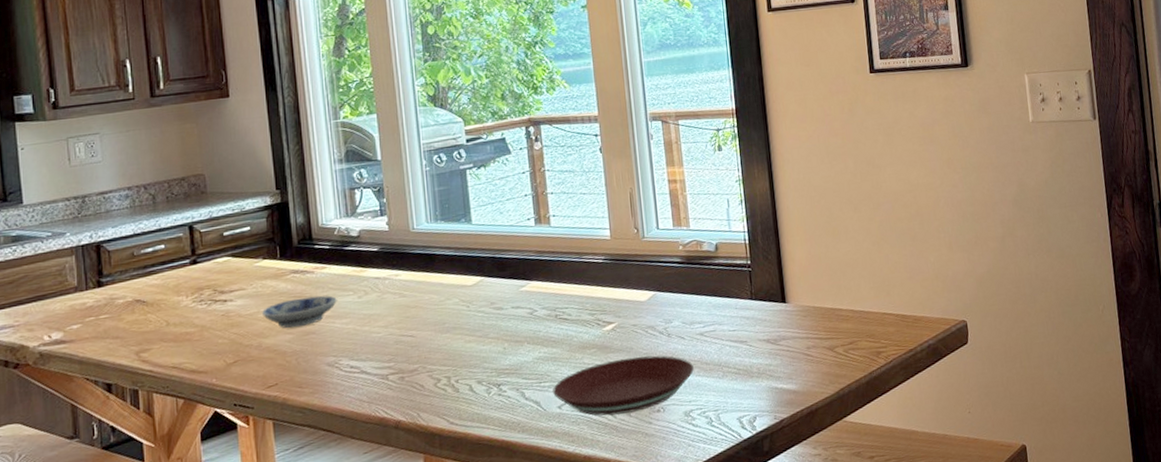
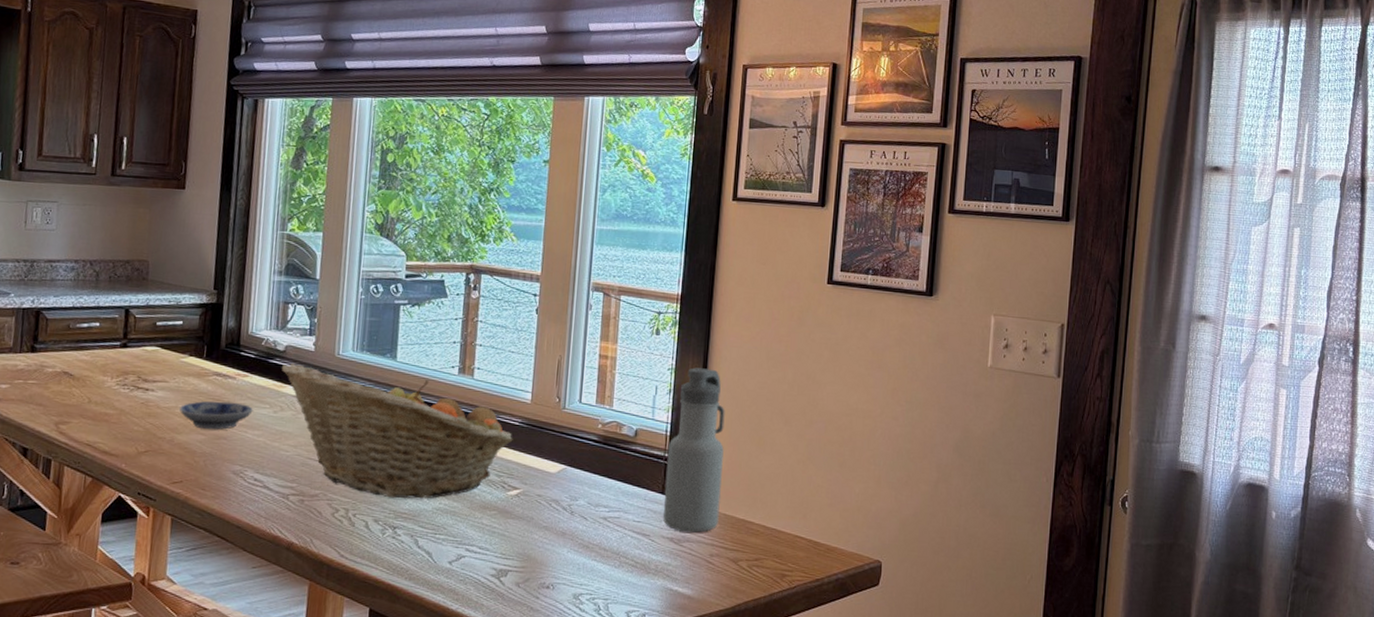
fruit basket: none [358,237,600,358] -> present [281,363,513,499]
plate: present [553,355,694,416] -> none [446,526,591,583]
water bottle: none [749,173,810,331] -> present [662,367,725,533]

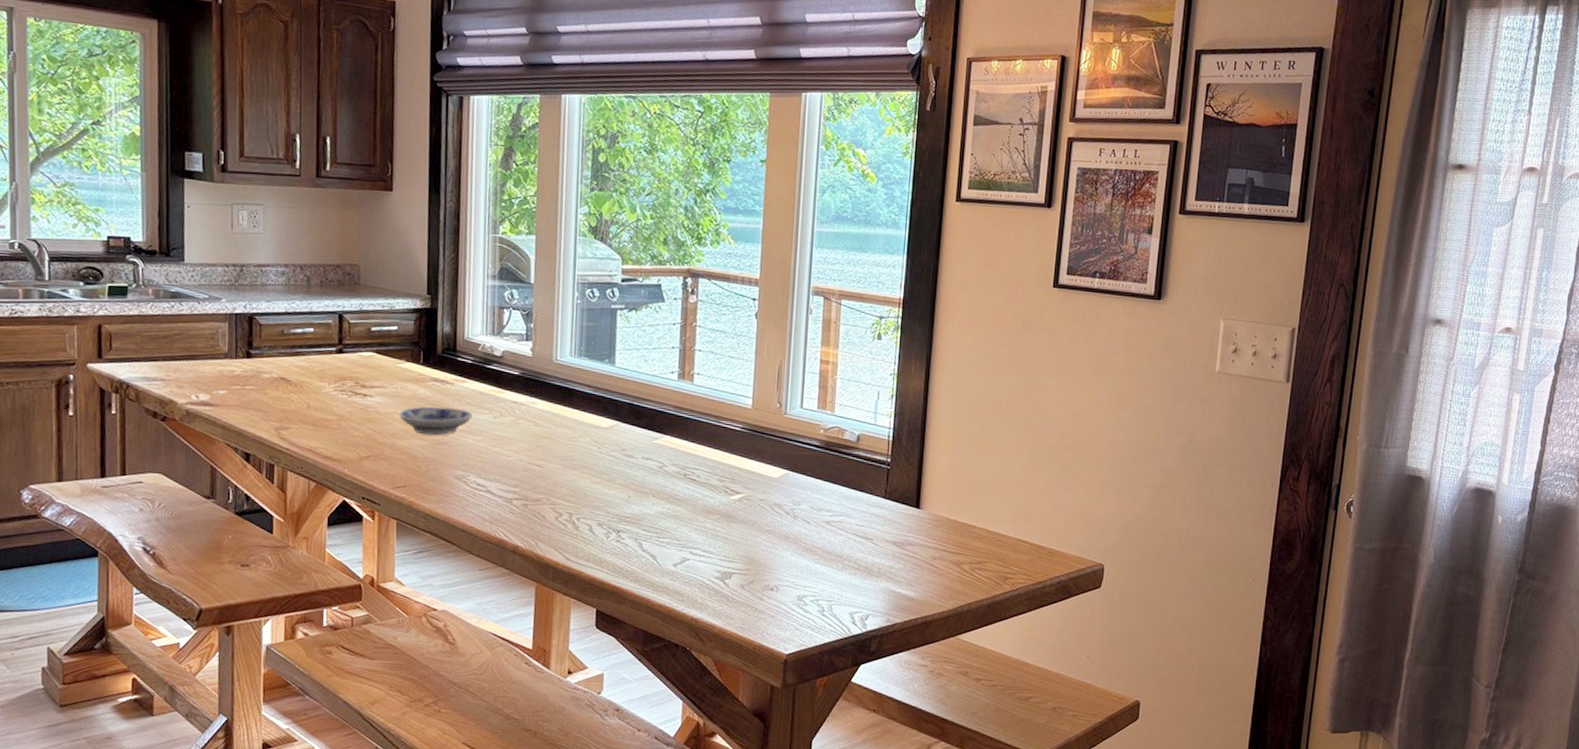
fruit basket: present [281,363,513,499] -> none [499,368,735,503]
water bottle: present [662,367,725,533] -> none [885,373,948,537]

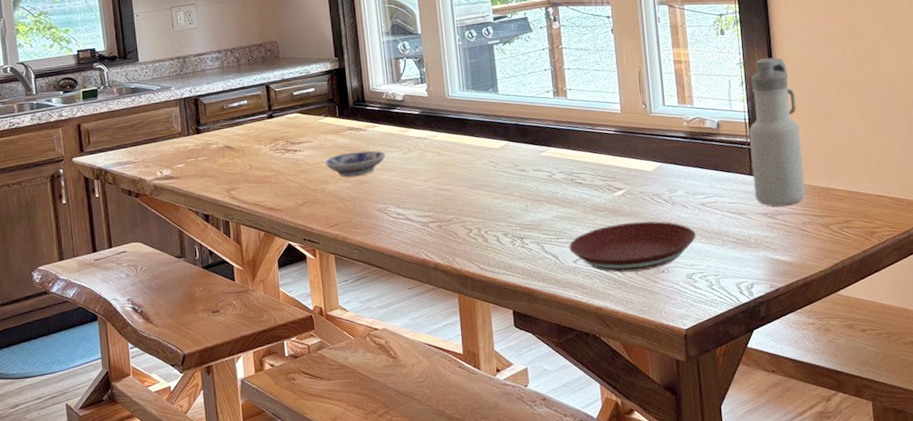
plate: none [670,530,814,586] -> present [569,221,696,273]
water bottle: none [885,373,948,537] -> present [749,57,806,206]

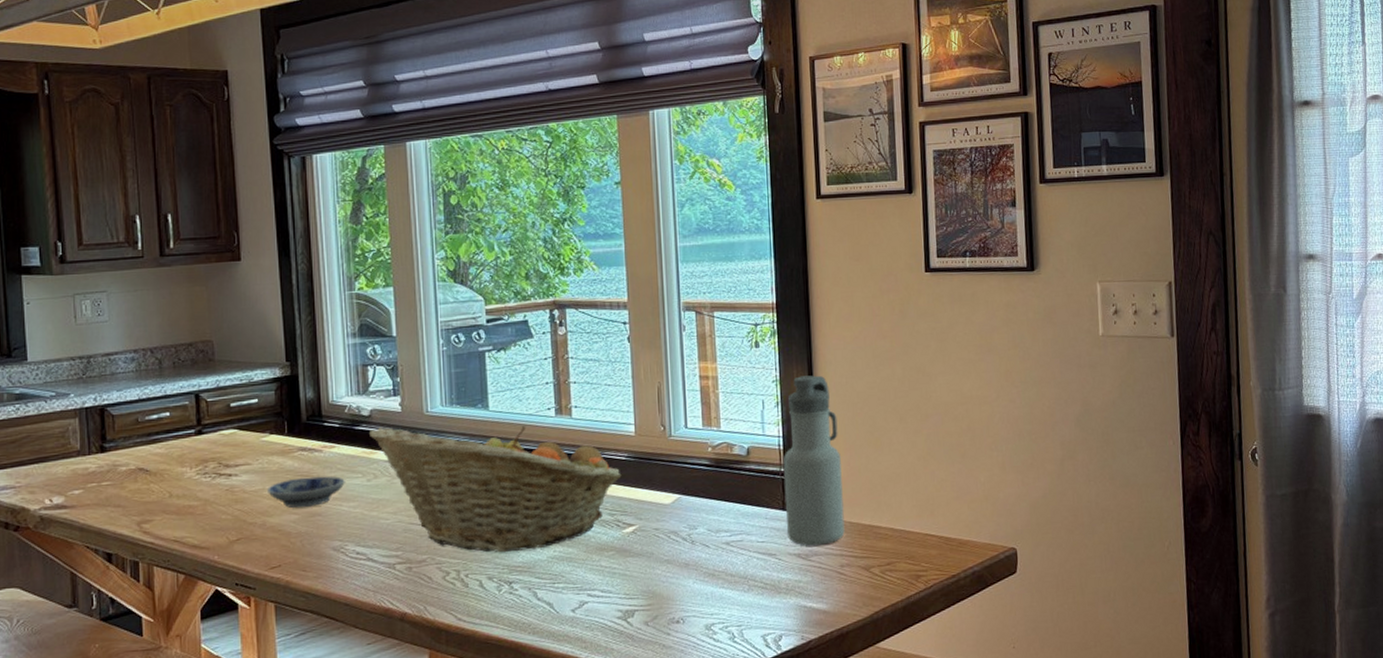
fruit basket: none [402,106,611,214] -> present [368,426,622,553]
plate: present [569,221,696,273] -> none [567,562,718,623]

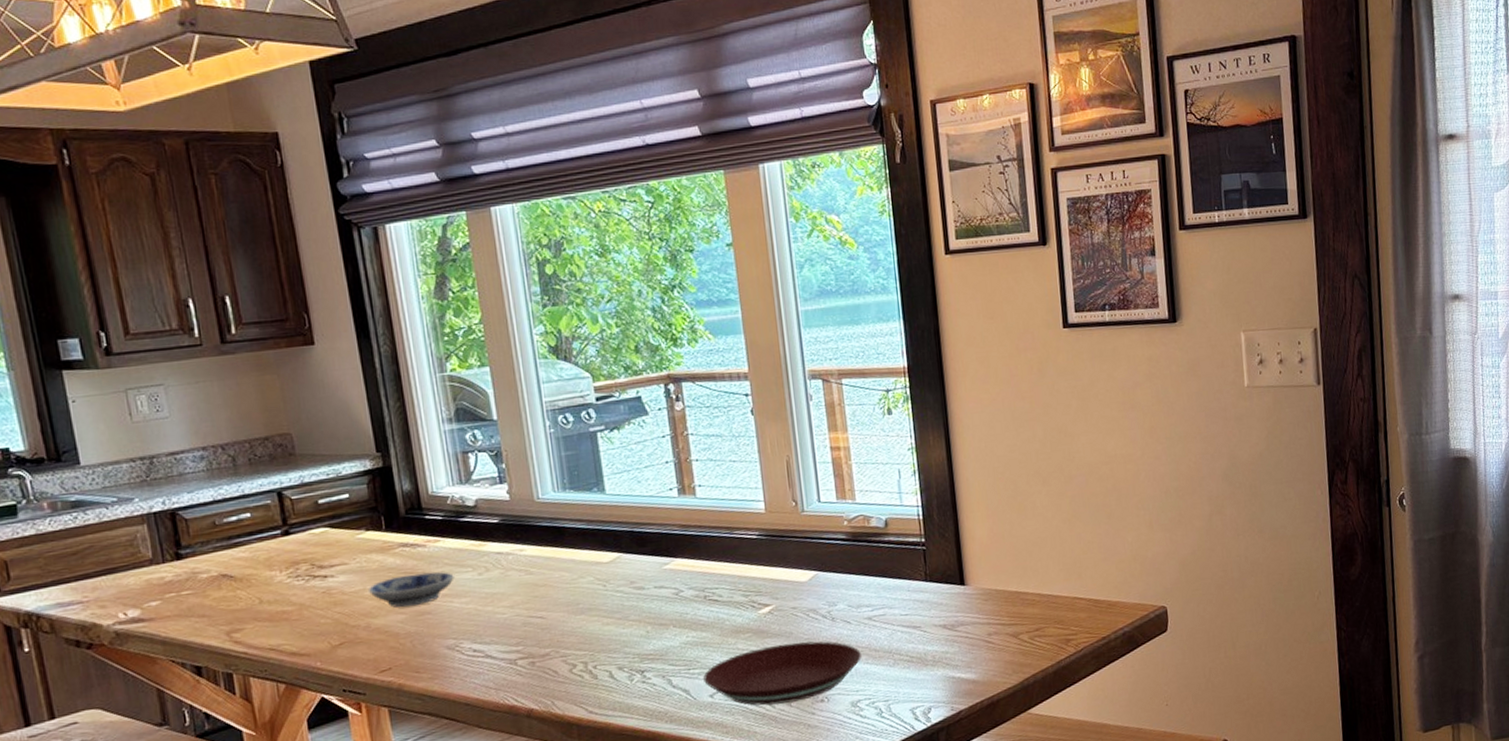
fruit basket: present [368,426,622,553] -> none [475,509,754,642]
plate: none [567,562,718,623] -> present [703,641,861,706]
water bottle: present [783,375,845,546] -> none [923,440,991,616]

